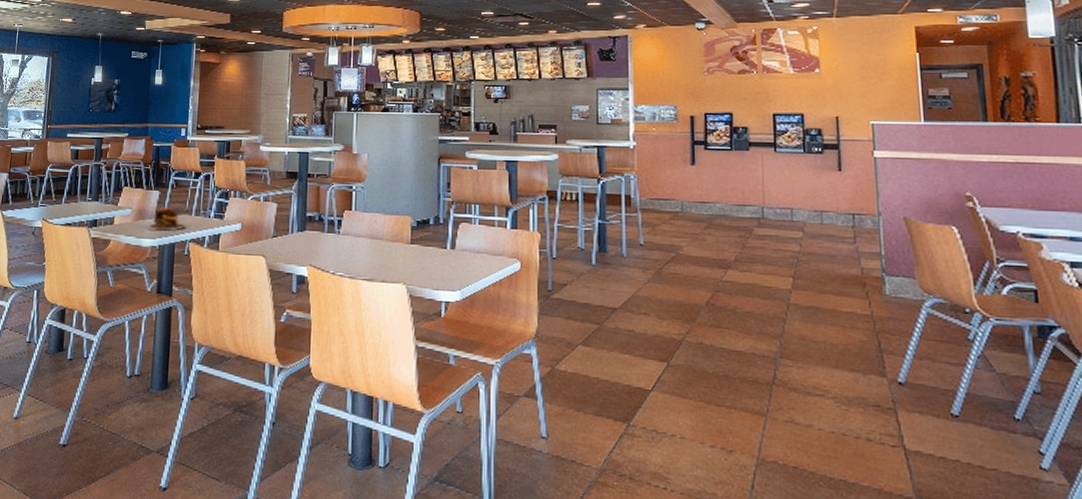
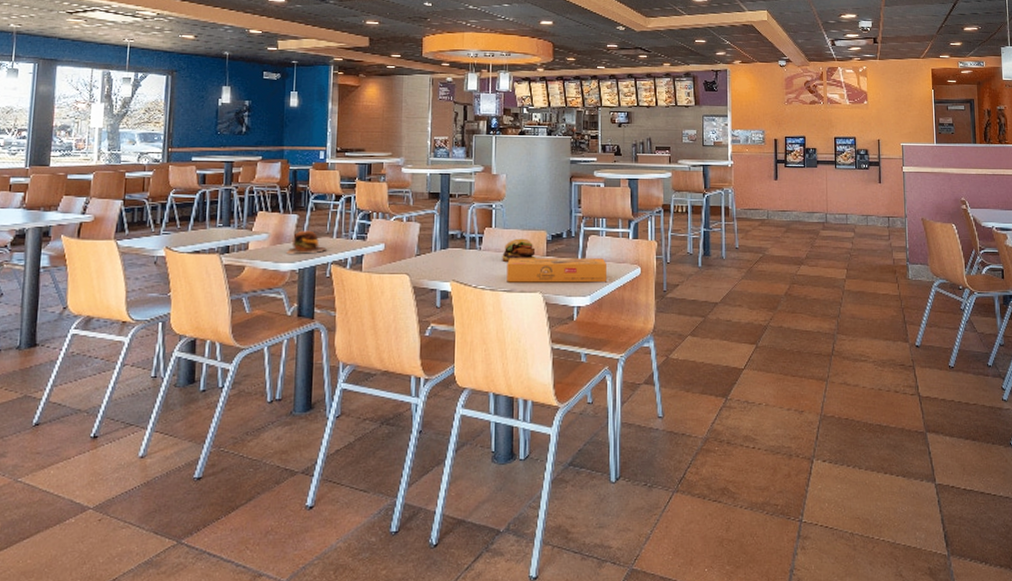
burger: none [362,223,400,249] -> present [502,238,537,263]
food box: none [367,244,480,277] -> present [507,258,606,283]

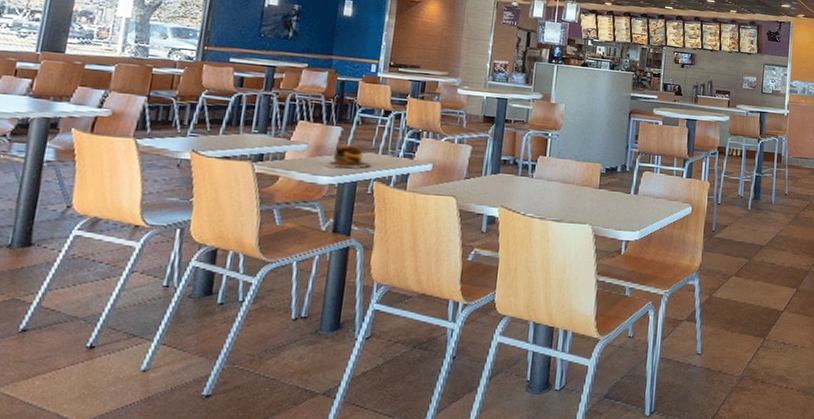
burger: present [502,238,537,263] -> none [553,169,589,193]
food box: present [507,258,606,283] -> none [556,188,658,219]

